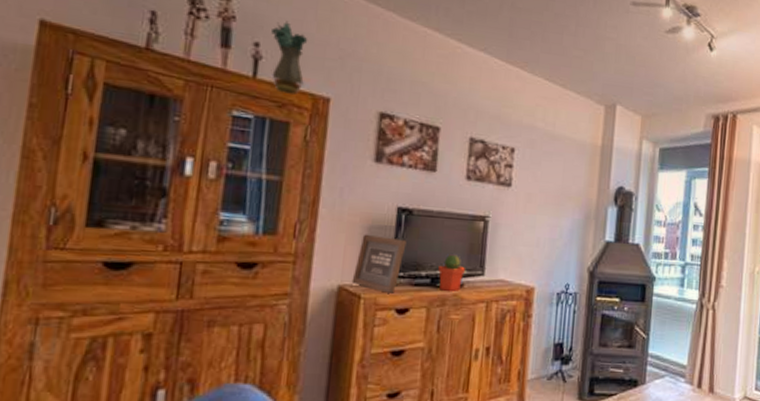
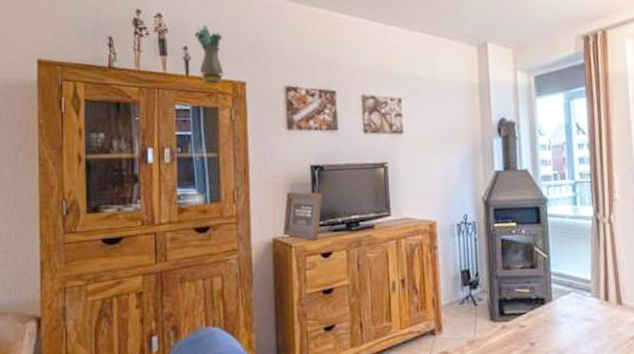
succulent plant: present [438,254,465,292] -> none [351,200,374,234]

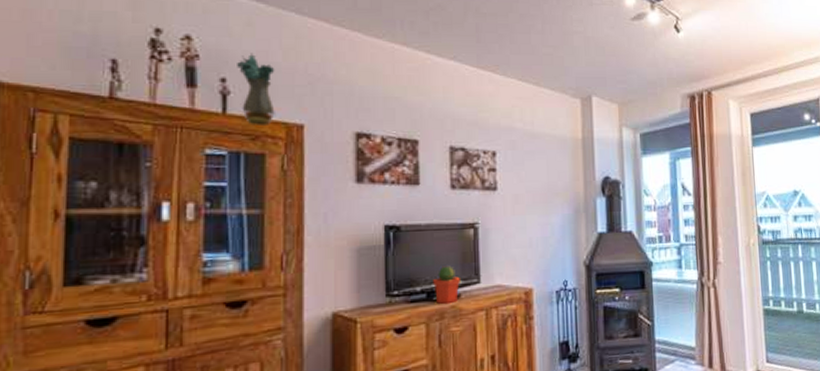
picture frame: present [284,192,322,240] -> none [347,257,398,314]
succulent plant: none [351,200,374,234] -> present [433,266,460,305]

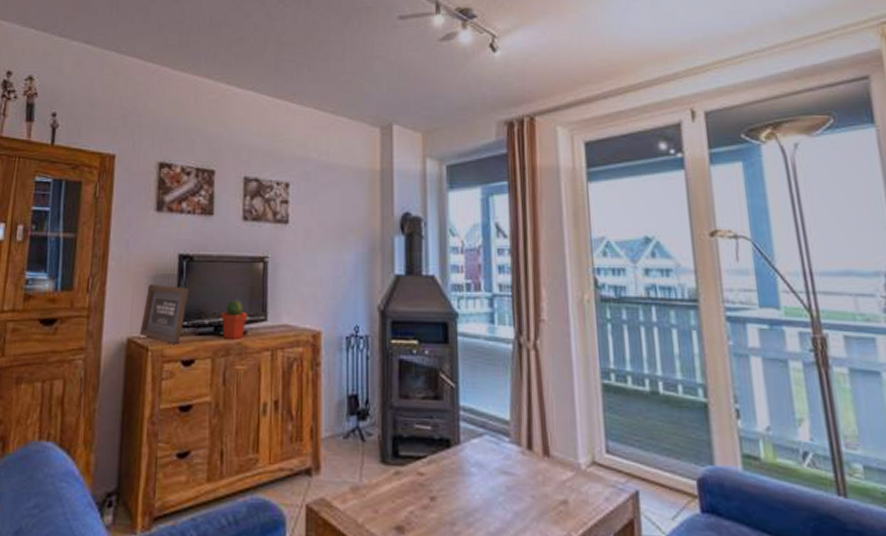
vase: present [237,53,275,127] -> none [66,89,96,157]
picture frame: none [347,257,398,314] -> present [141,285,189,344]

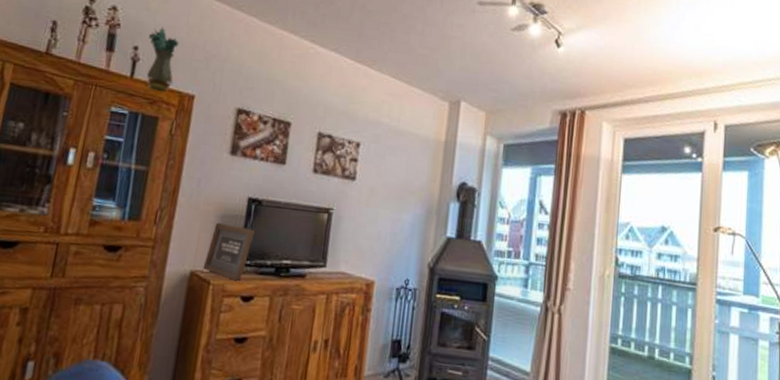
vase: none [66,89,96,157] -> present [146,26,179,93]
succulent plant: present [221,300,247,341] -> none [282,245,308,283]

